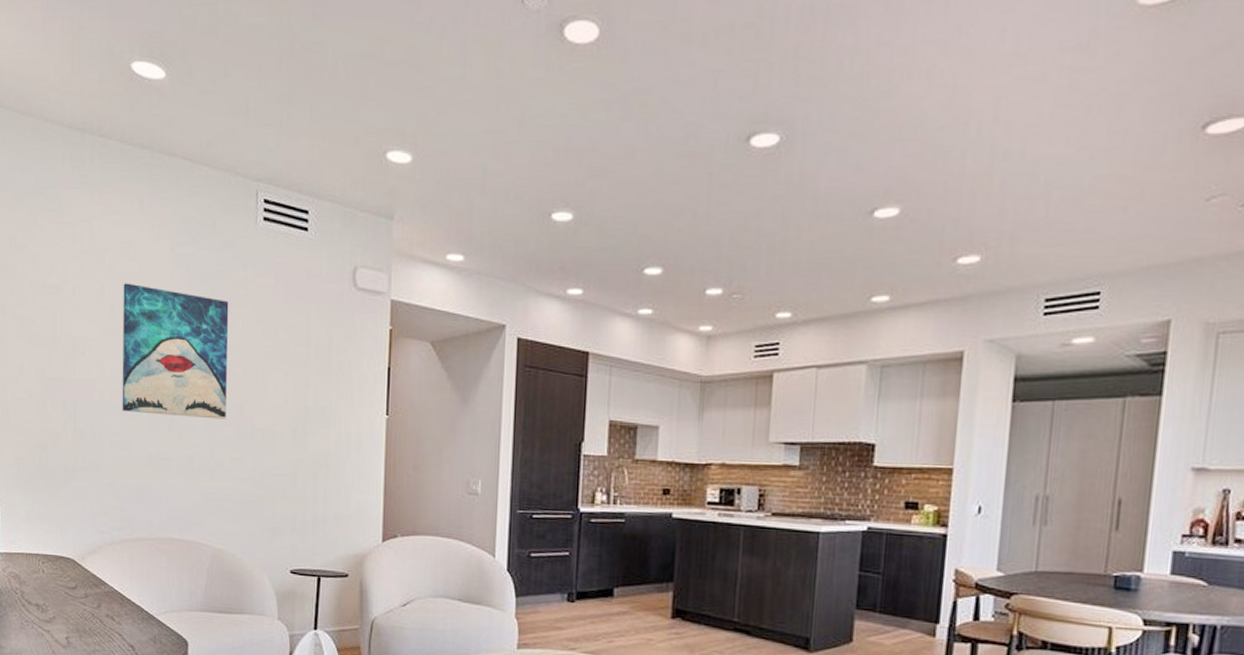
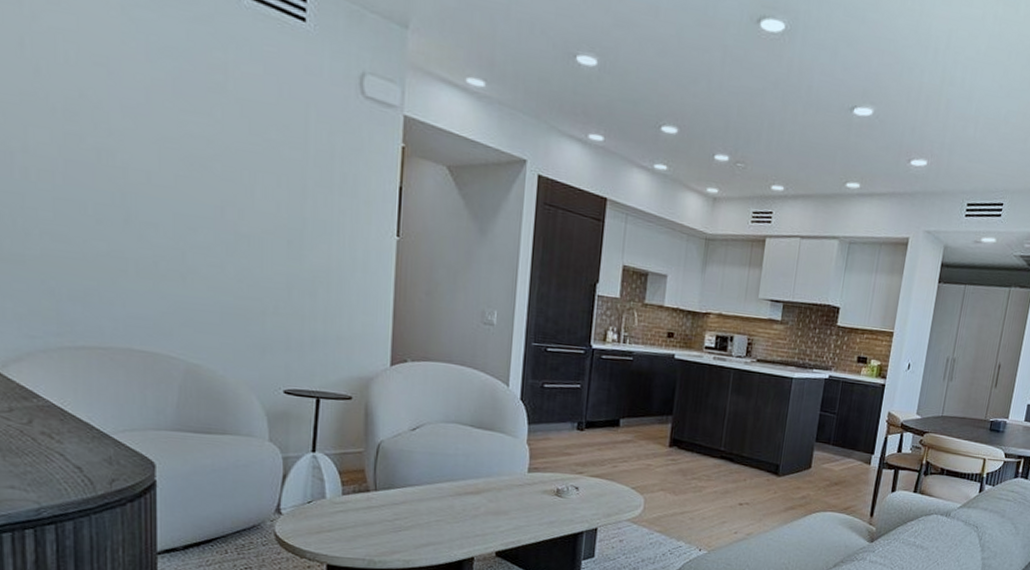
wall art: present [122,283,229,419] -> none [53,39,204,221]

